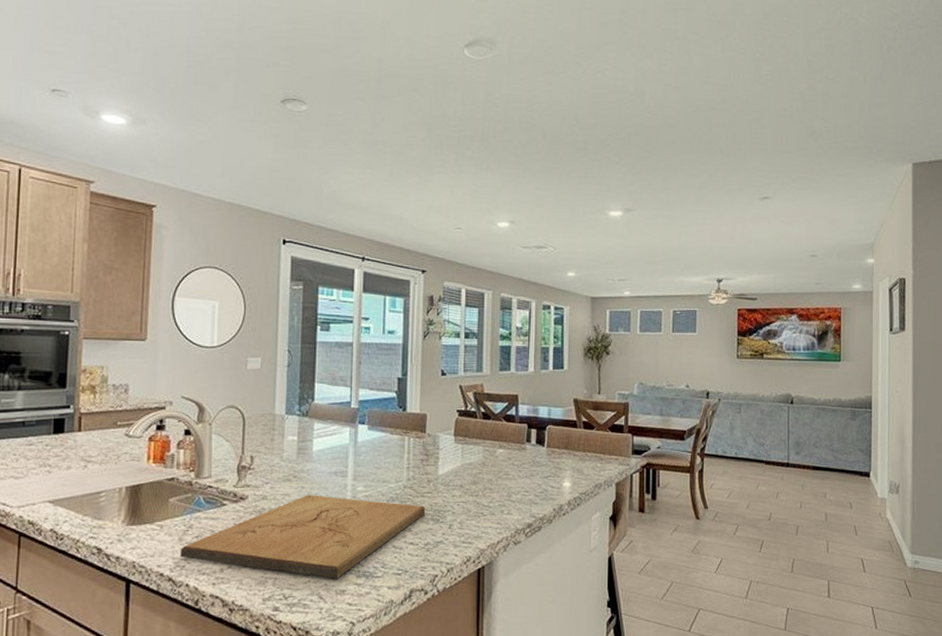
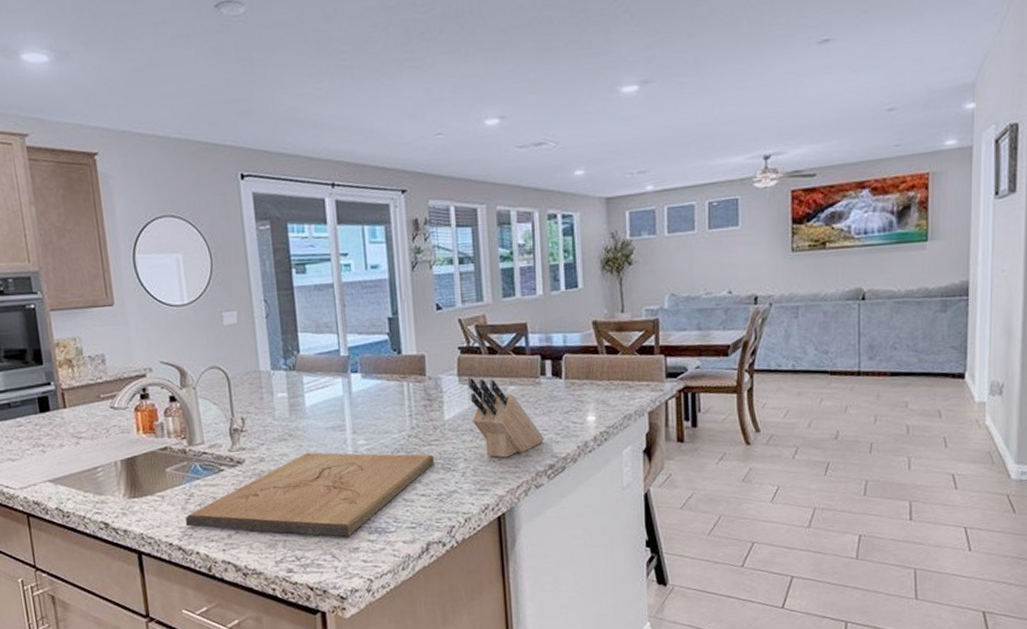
knife block: none [462,438,525,514] -> present [467,377,544,458]

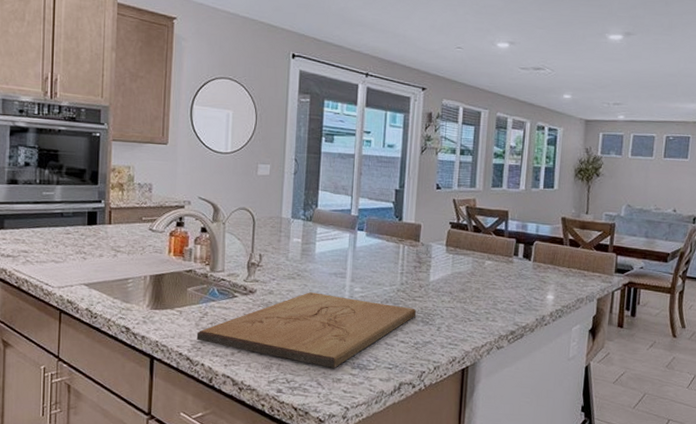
knife block: present [467,377,544,458] -> none [452,248,510,320]

